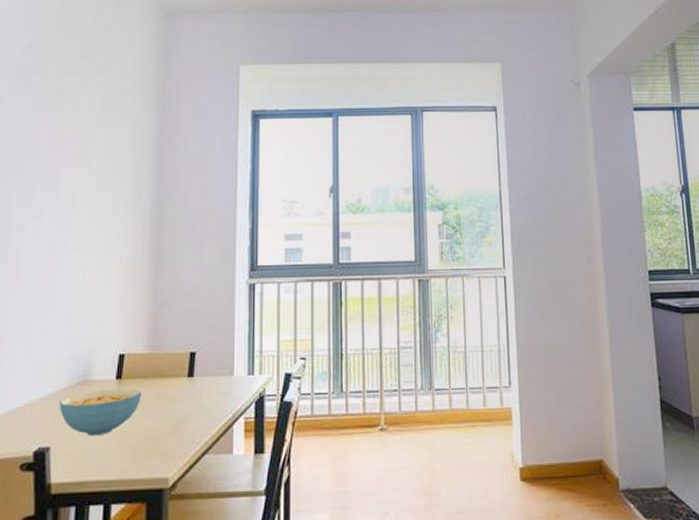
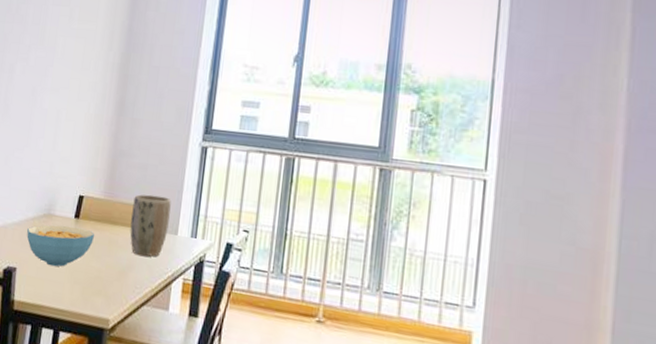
plant pot: none [181,339,223,405] -> present [130,194,171,257]

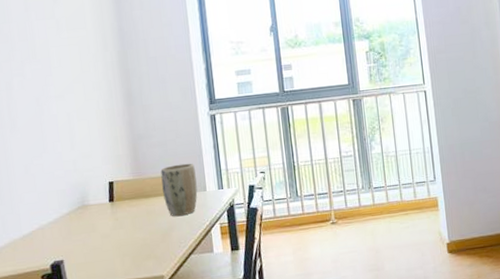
cereal bowl: present [27,225,94,267] -> none [65,208,133,249]

